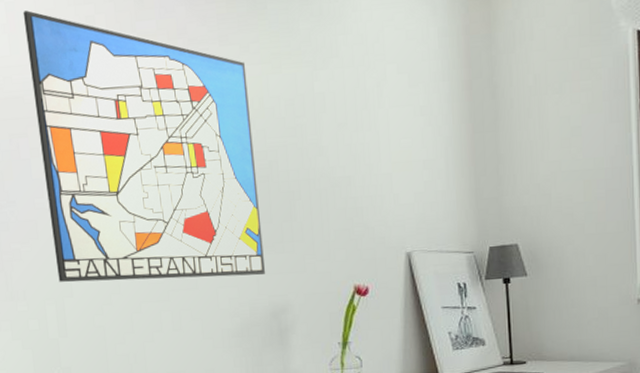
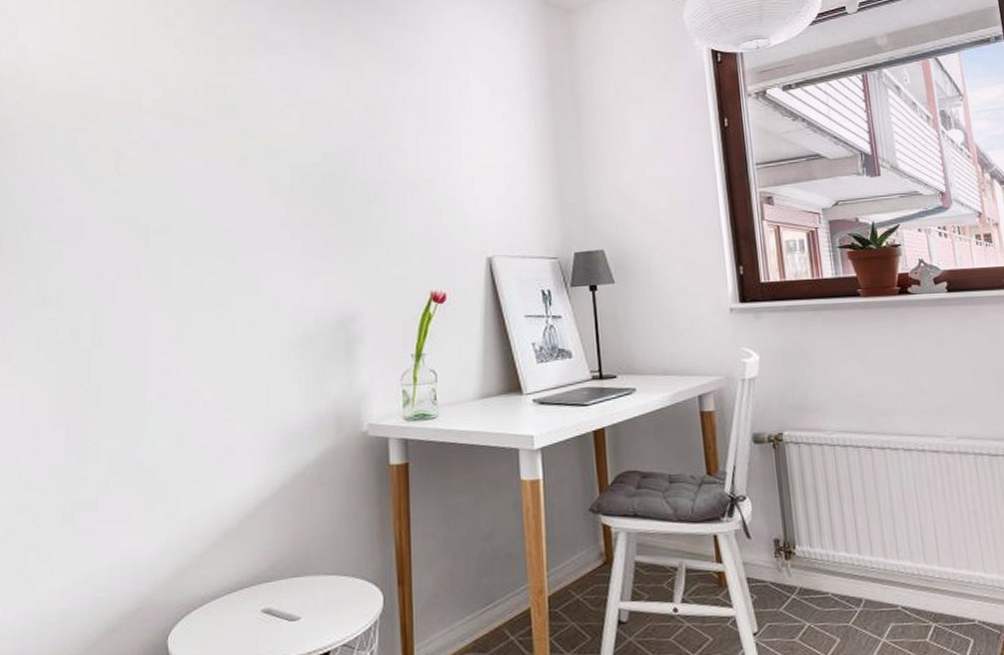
wall art: present [22,10,266,282] -> none [99,11,335,286]

